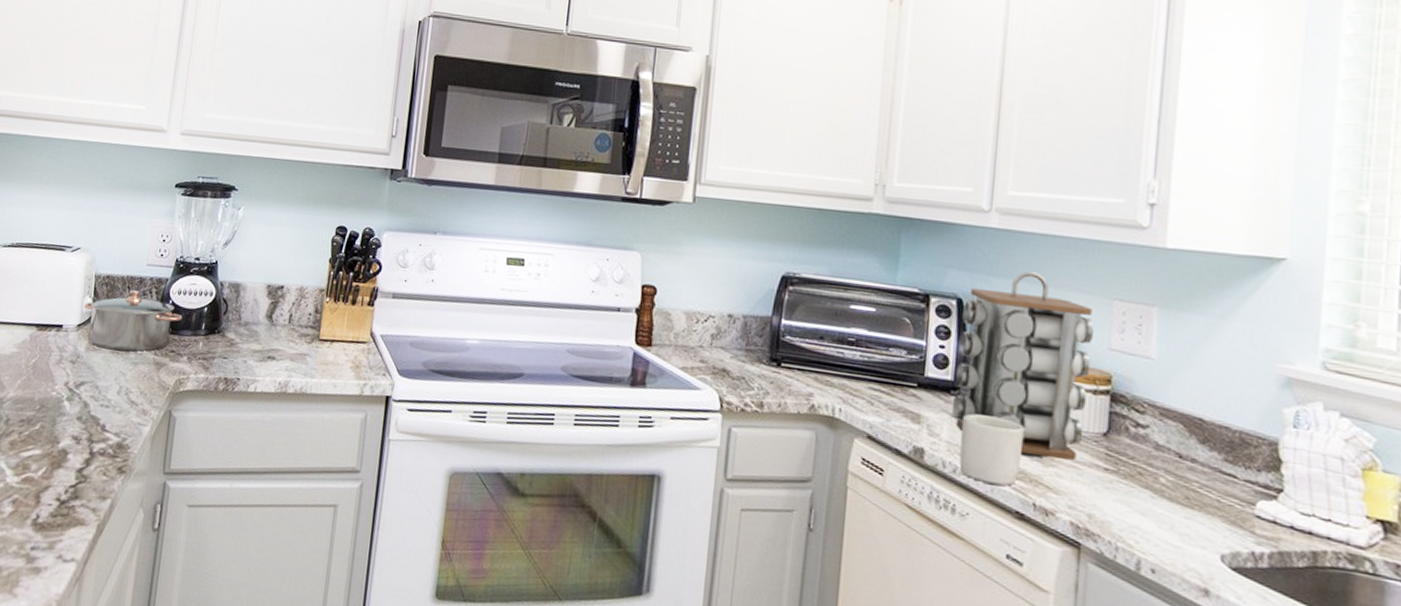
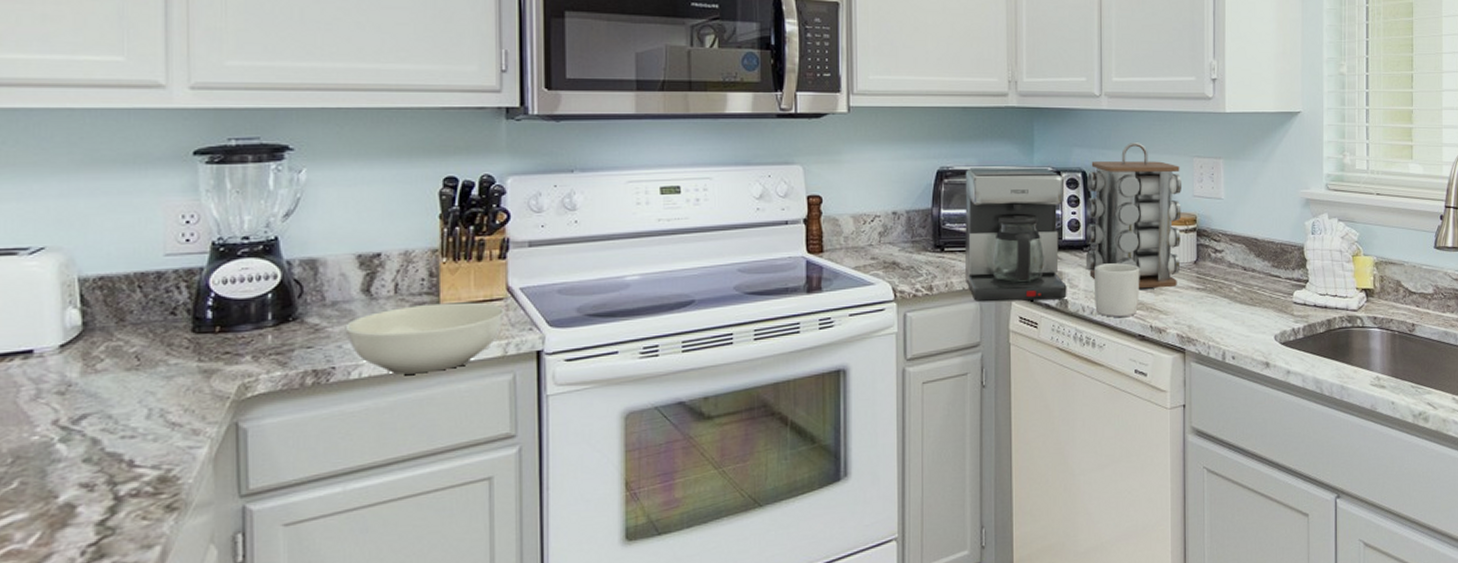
cooking pot: present [83,290,183,352] -> none [65,289,236,368]
bowl: none [250,336,367,399] -> present [345,302,506,375]
coffee maker: none [800,277,934,448] -> present [964,167,1067,303]

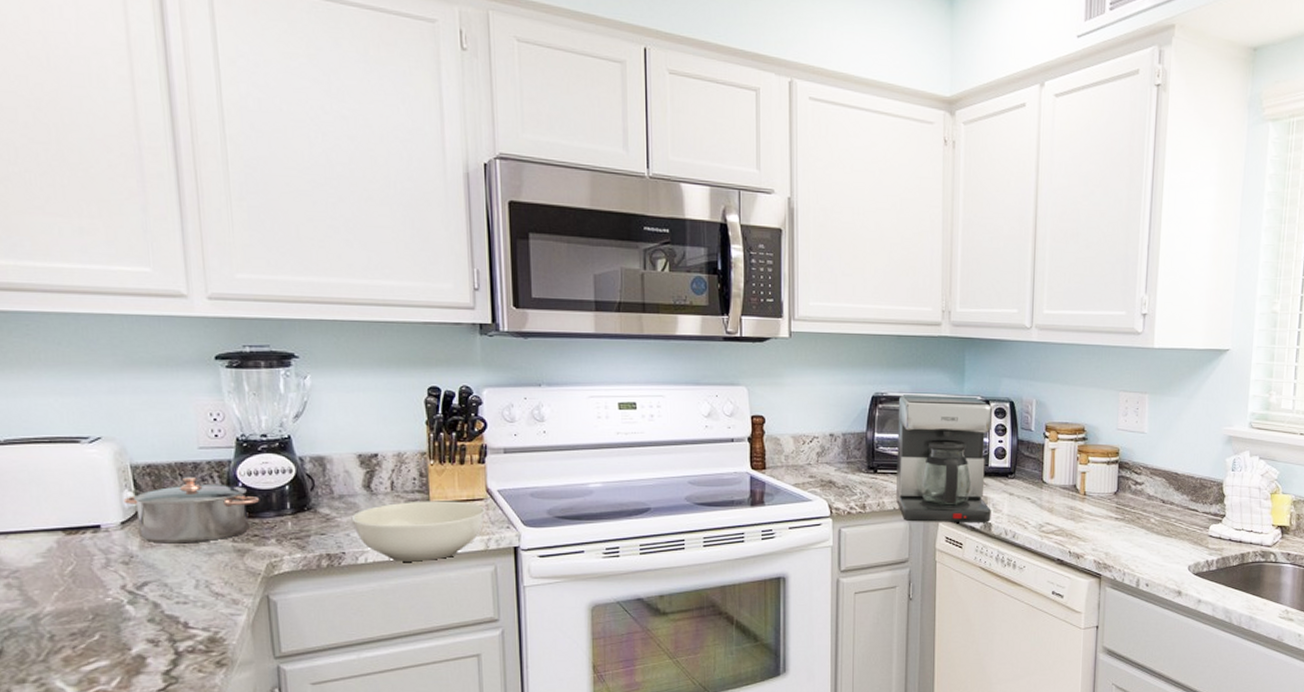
cooking pot: none [65,289,236,368] -> present [123,477,260,544]
spice rack: present [1085,141,1183,290] -> none [1010,374,1107,518]
mug: present [1095,263,1140,317] -> none [1017,491,1062,541]

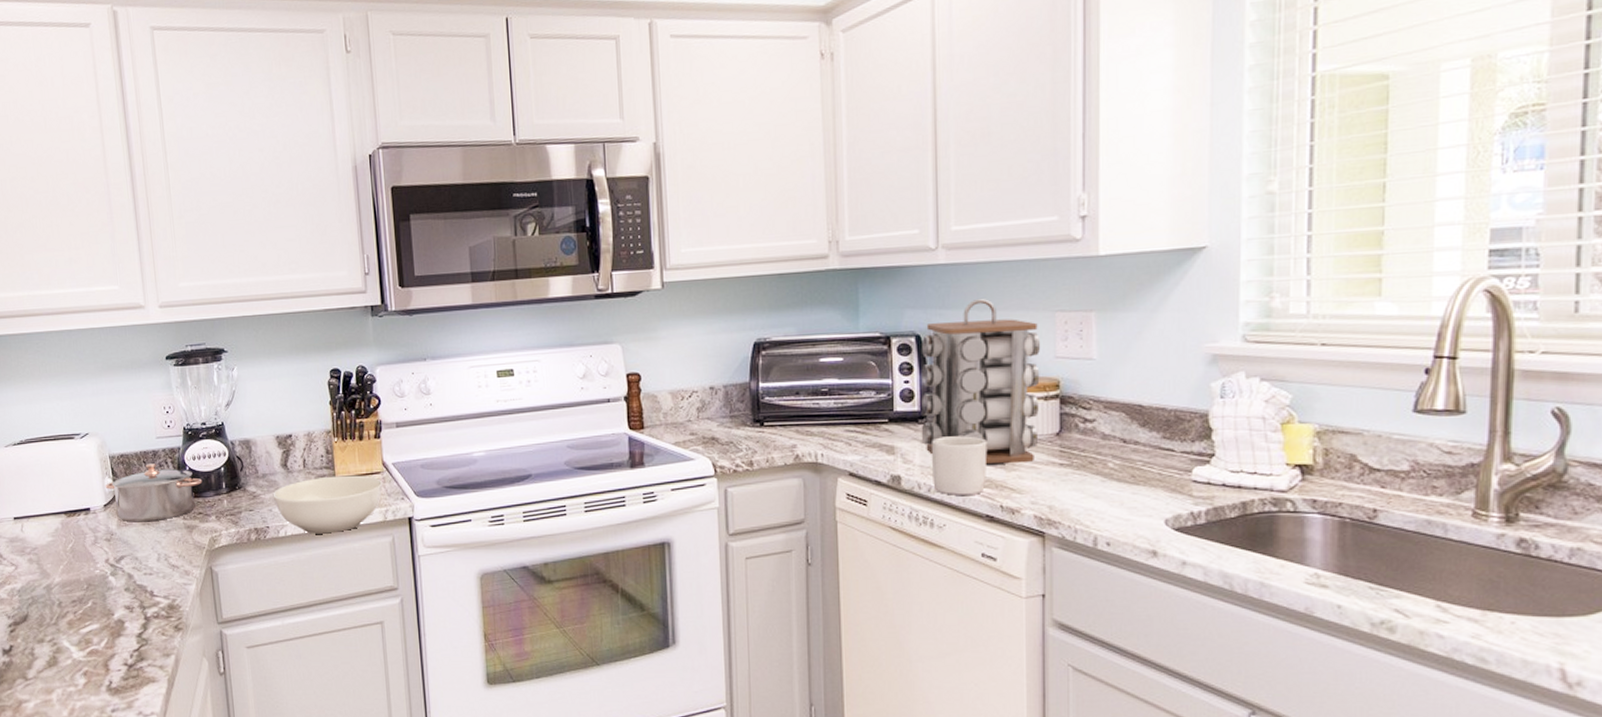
coffee maker: present [895,395,993,522] -> none [783,333,900,478]
spice rack: none [1010,374,1107,518] -> present [921,298,1041,466]
mug: none [1017,491,1062,541] -> present [932,436,988,495]

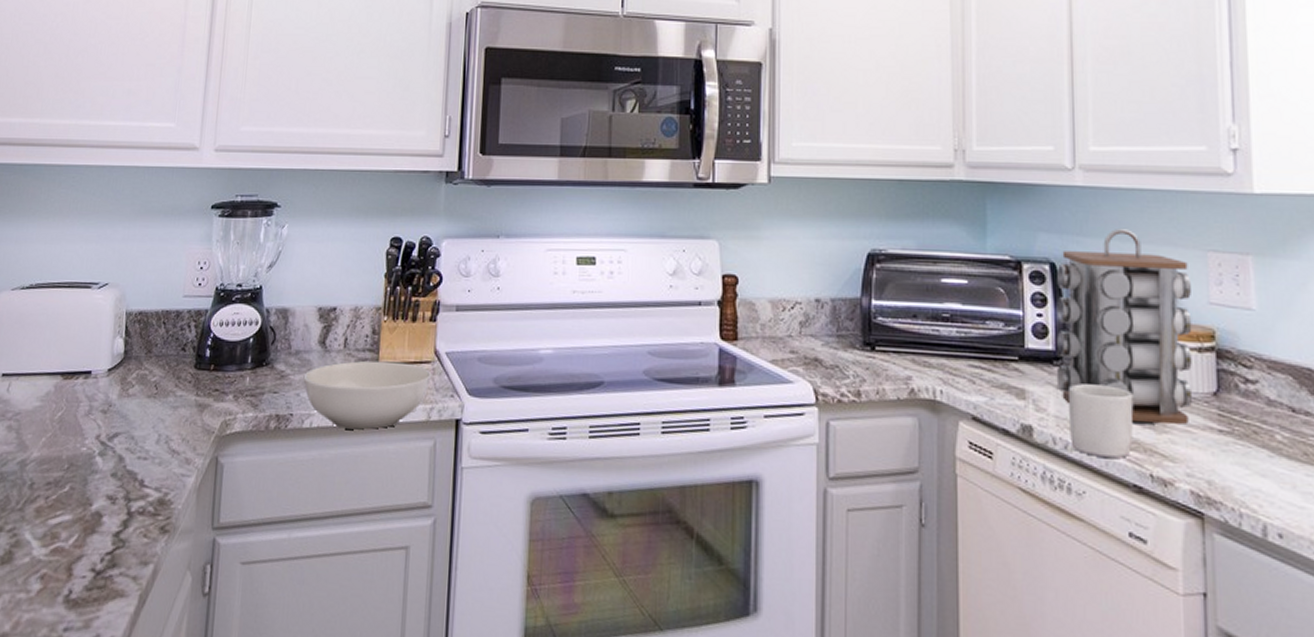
cooking pot: present [105,463,203,523] -> none [114,325,226,395]

